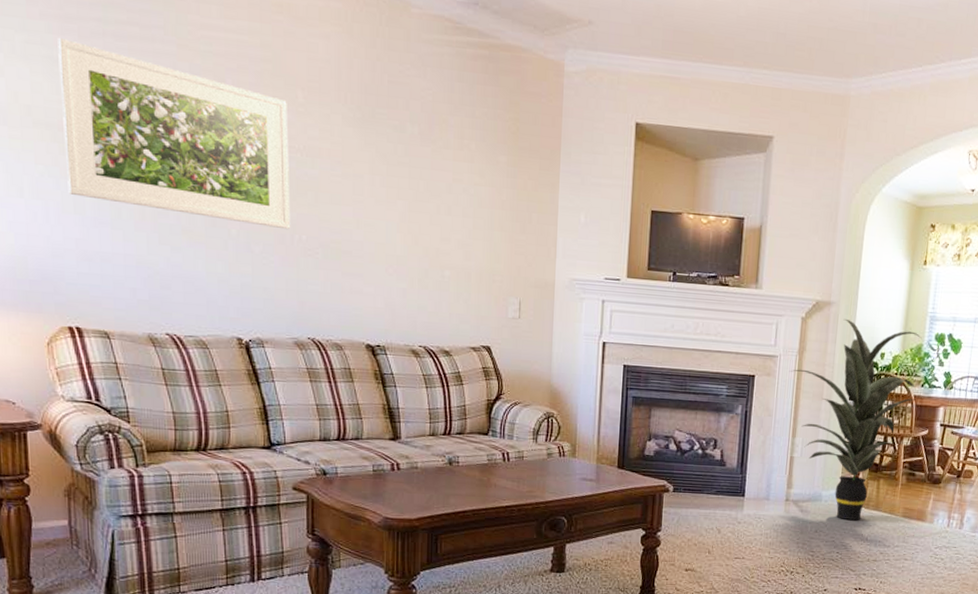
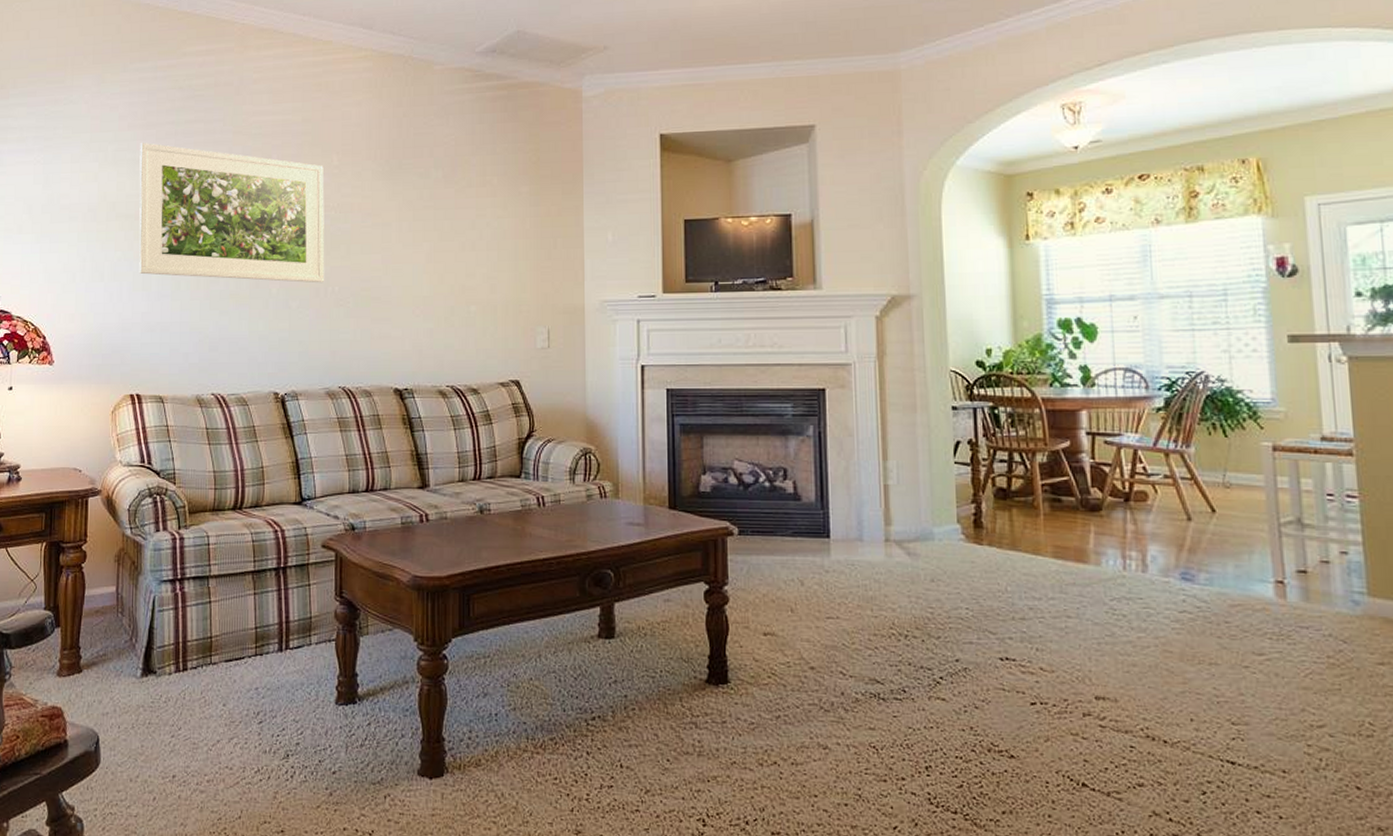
indoor plant: present [790,318,922,521] -> none [869,312,1045,565]

